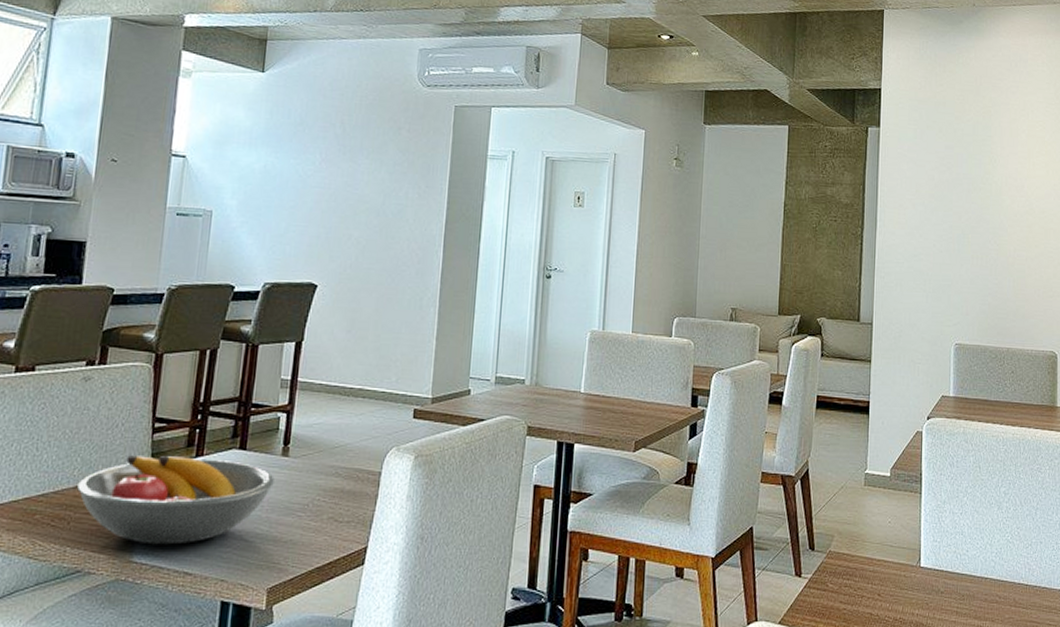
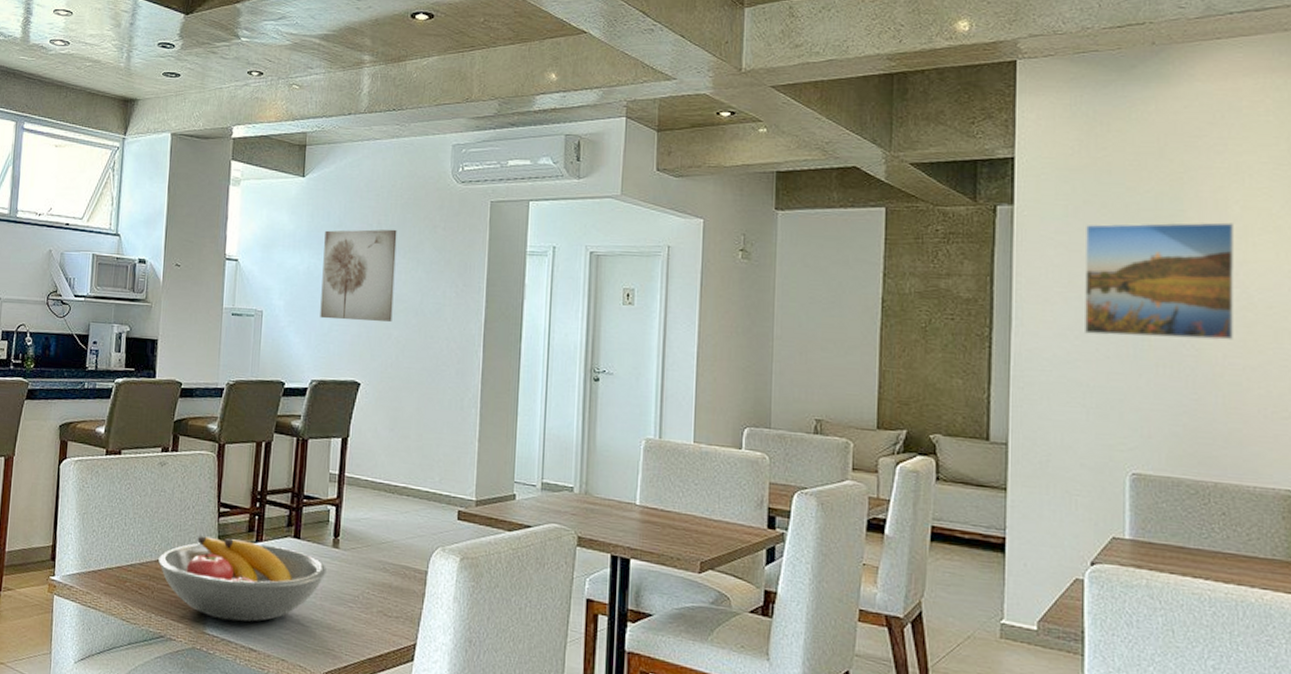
wall art: none [276,128,361,222] -> present [320,229,397,322]
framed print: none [926,145,1022,238] -> present [1085,222,1233,340]

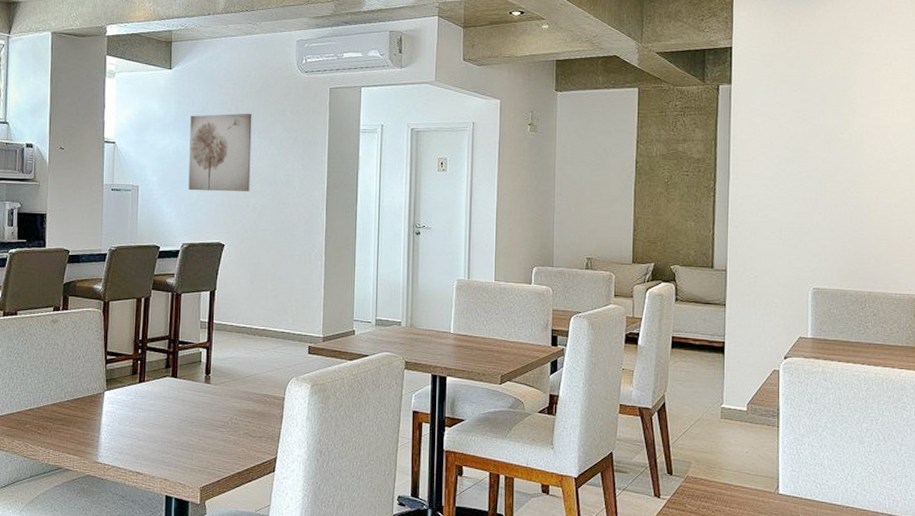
fruit bowl: present [158,536,327,622] -> none [54,381,200,451]
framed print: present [1085,222,1233,340] -> none [781,95,884,185]

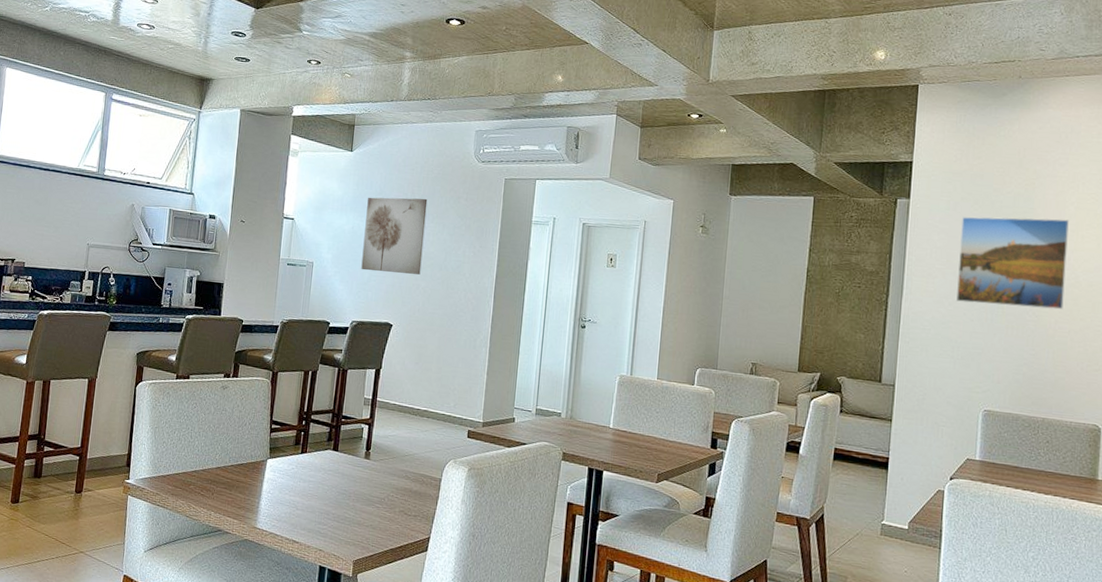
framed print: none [781,95,884,185] -> present [956,216,1069,310]

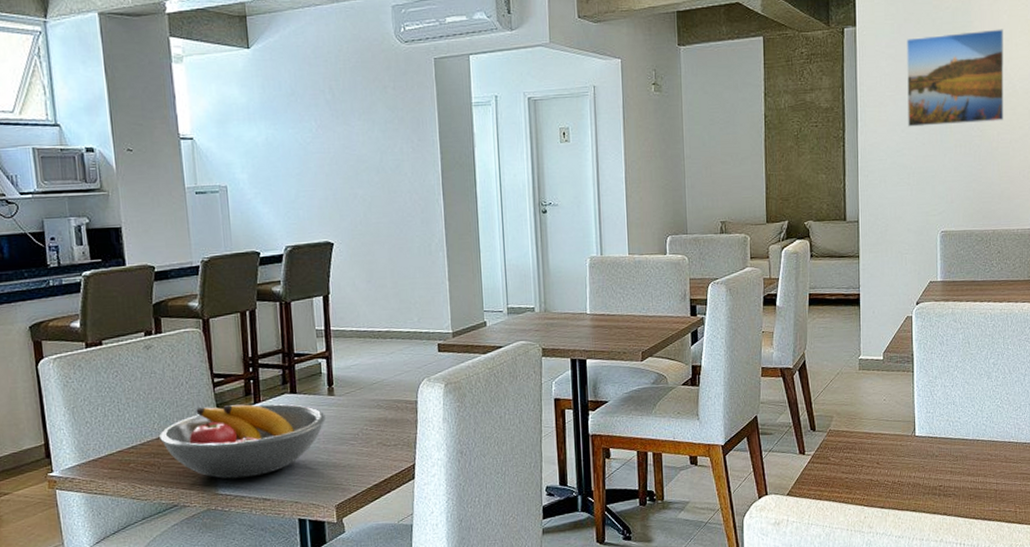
fruit bowl: none [218,448,359,519] -> present [160,404,326,479]
wall art: present [361,197,428,275] -> none [278,93,356,187]

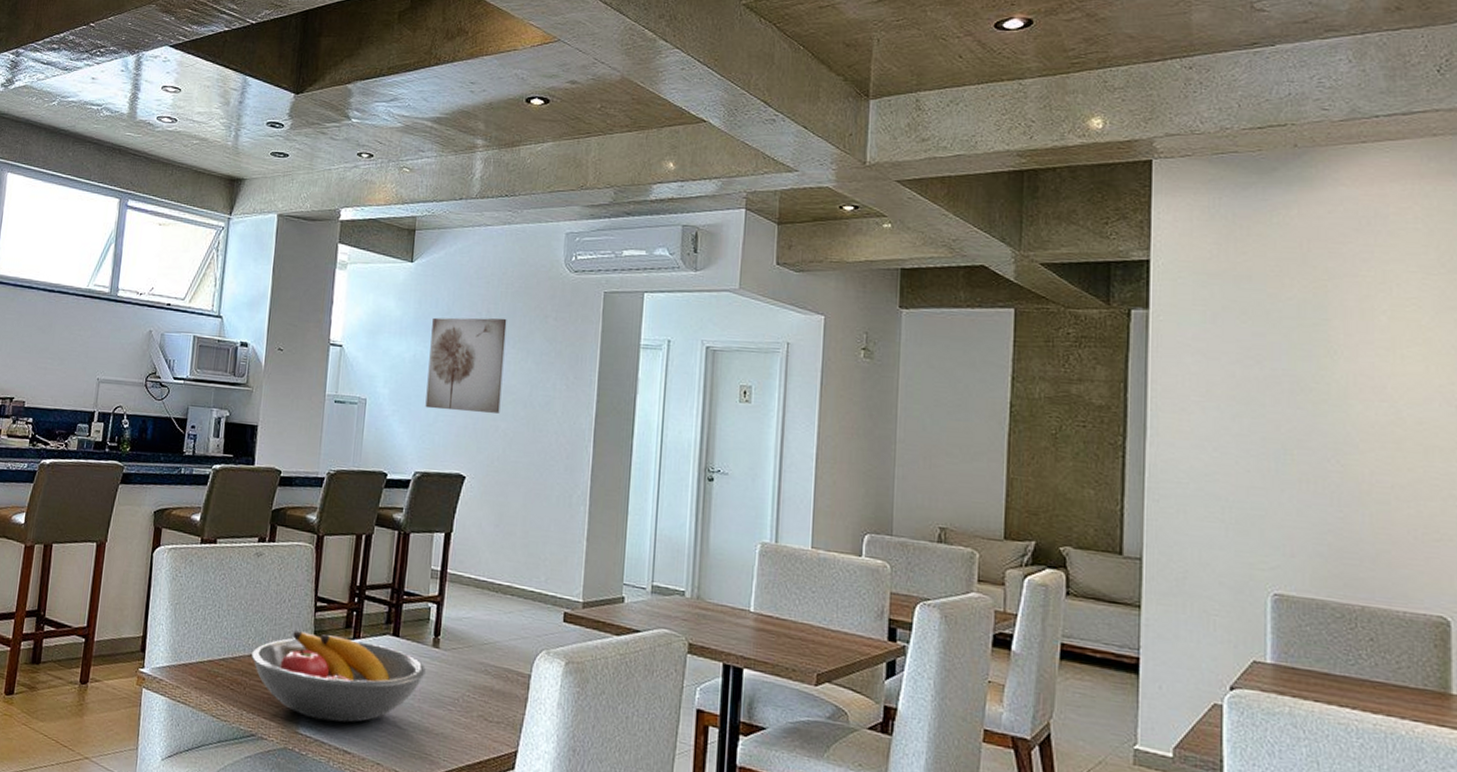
wall art: none [278,93,356,187] -> present [425,317,507,413]
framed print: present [907,29,1004,127] -> none [1224,331,1381,457]

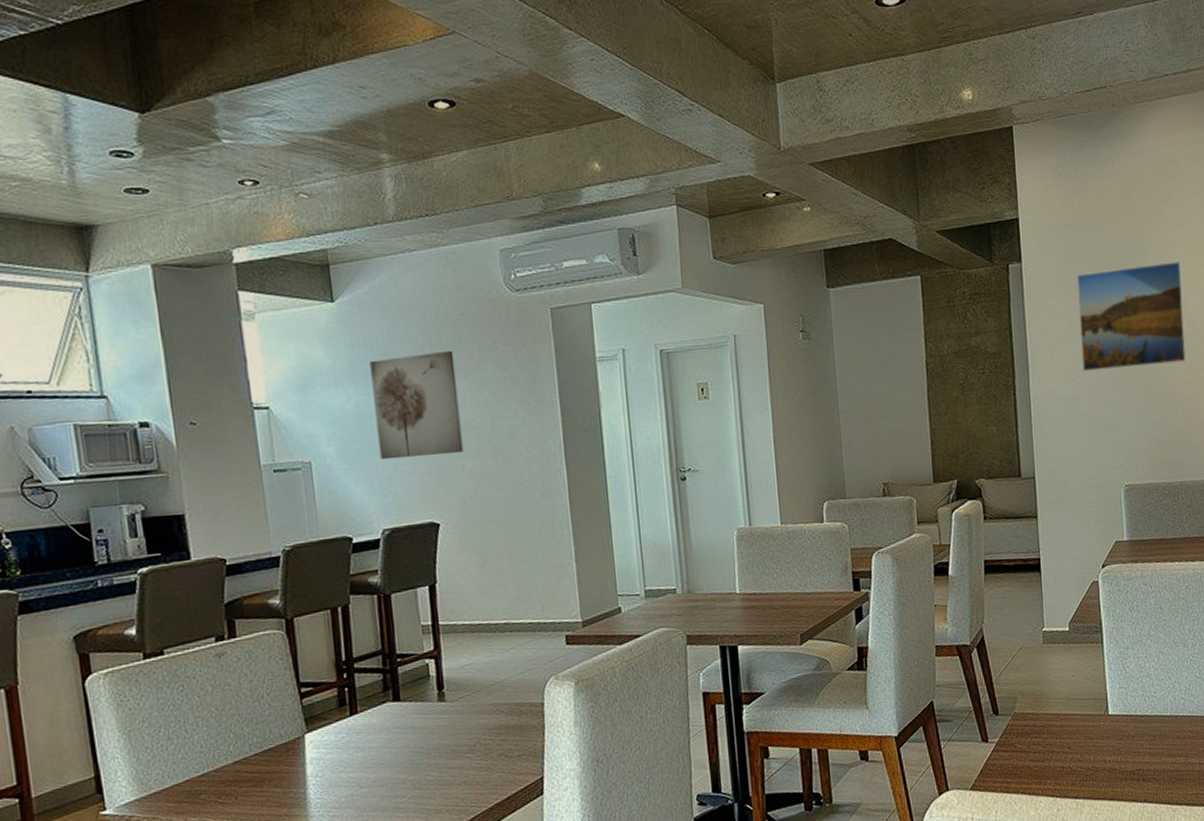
fruit bowl: present [252,631,426,723] -> none [236,714,436,807]
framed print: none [1224,331,1381,457] -> present [1077,261,1186,371]

